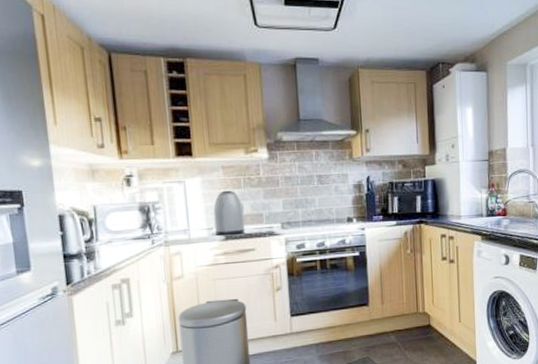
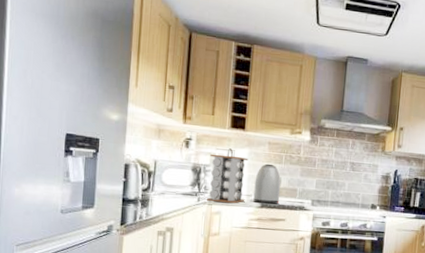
spice rack: none [157,180,206,243] -> present [207,148,248,204]

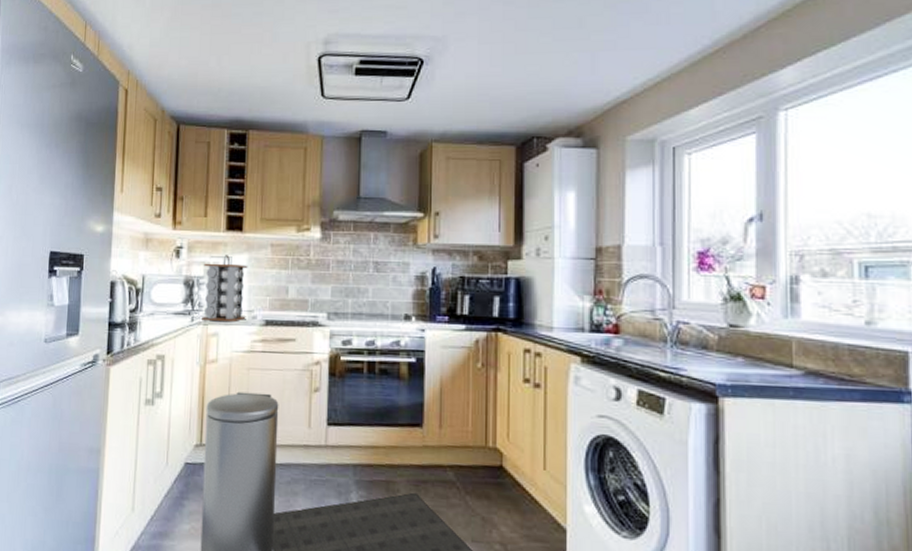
kettle: present [253,163,281,205] -> none [256,270,288,322]

